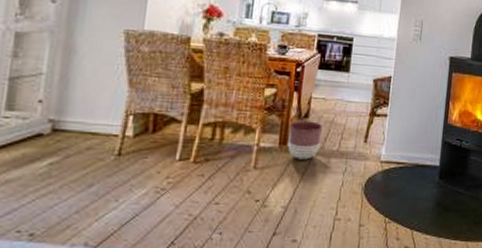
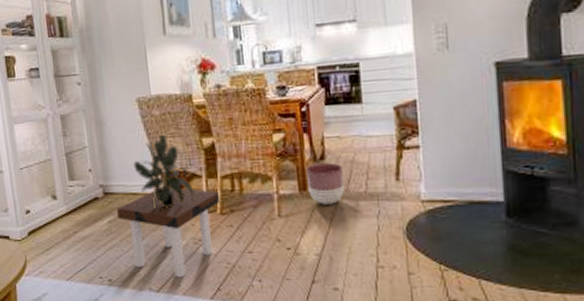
side table: none [63,129,198,231] -> present [116,187,220,278]
potted plant: none [101,72,169,153] -> present [133,134,194,210]

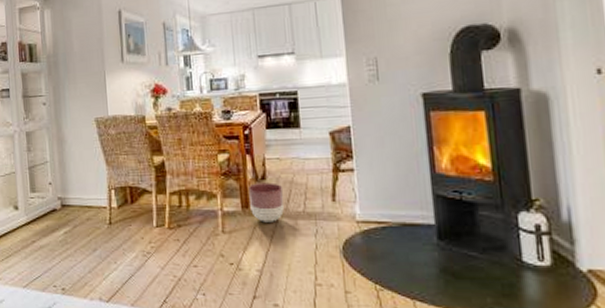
side table: present [116,187,220,278] -> none [72,201,169,289]
potted plant: present [133,134,194,210] -> none [89,151,144,222]

